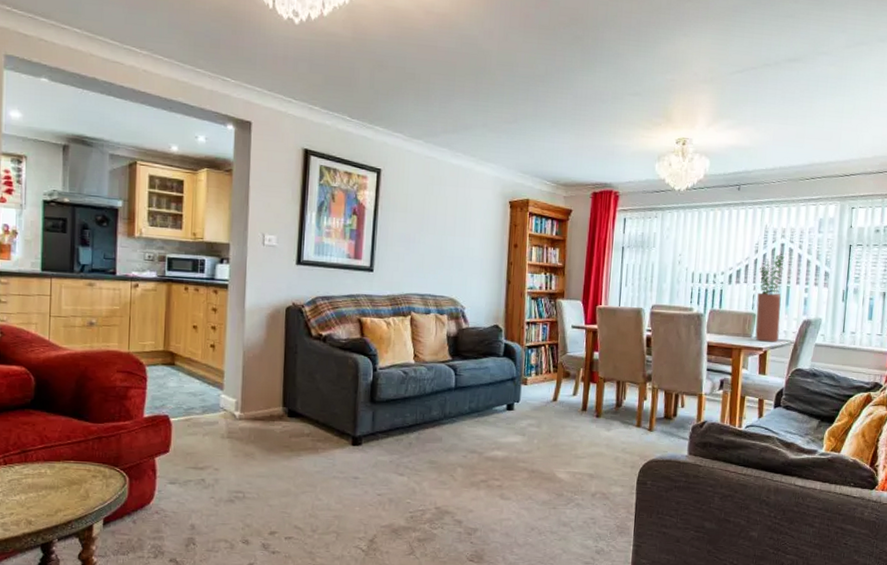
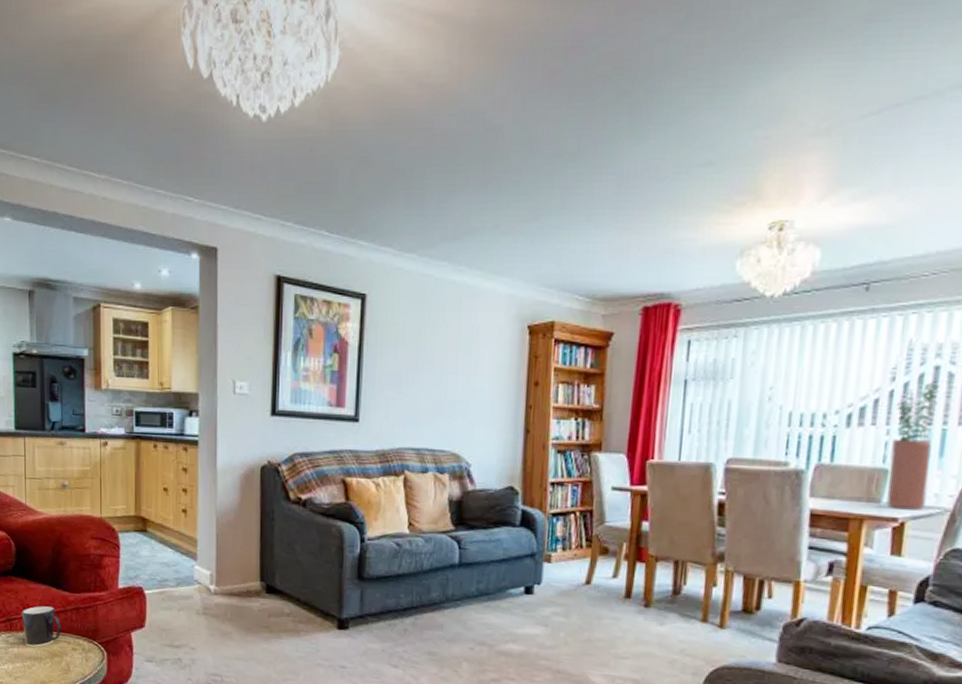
mug: none [38,436,82,477] -> present [21,605,62,648]

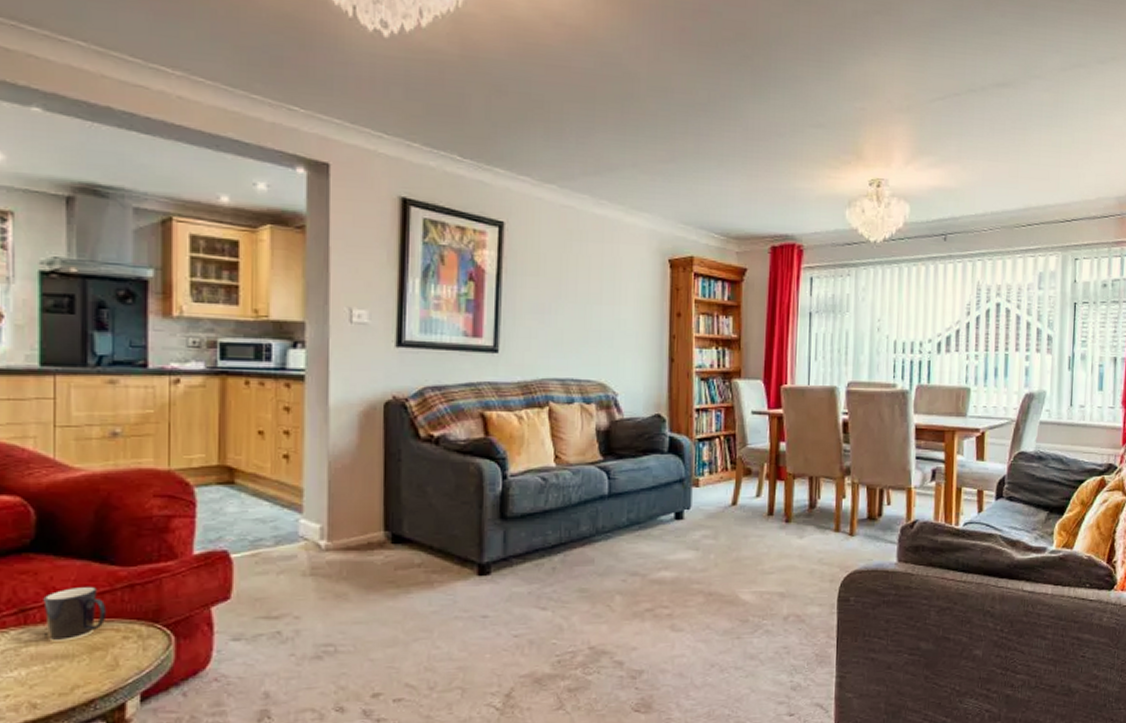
vase: present [886,378,940,511] -> none [970,313,1001,422]

